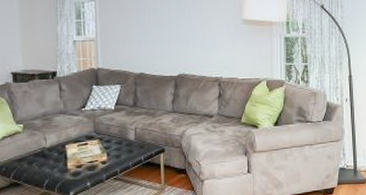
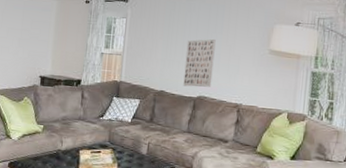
wall art: none [161,14,190,66] -> present [183,38,216,87]

